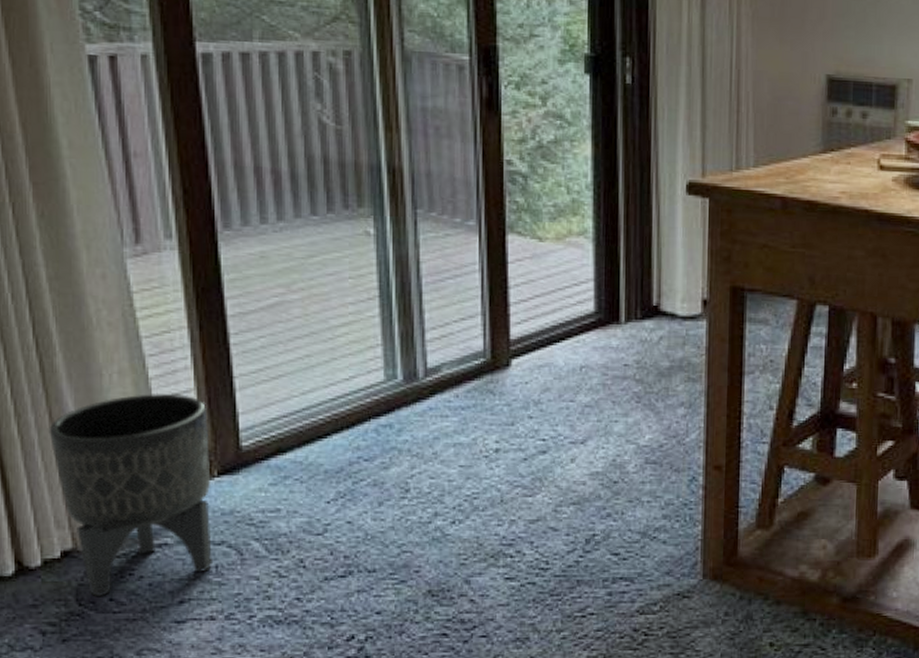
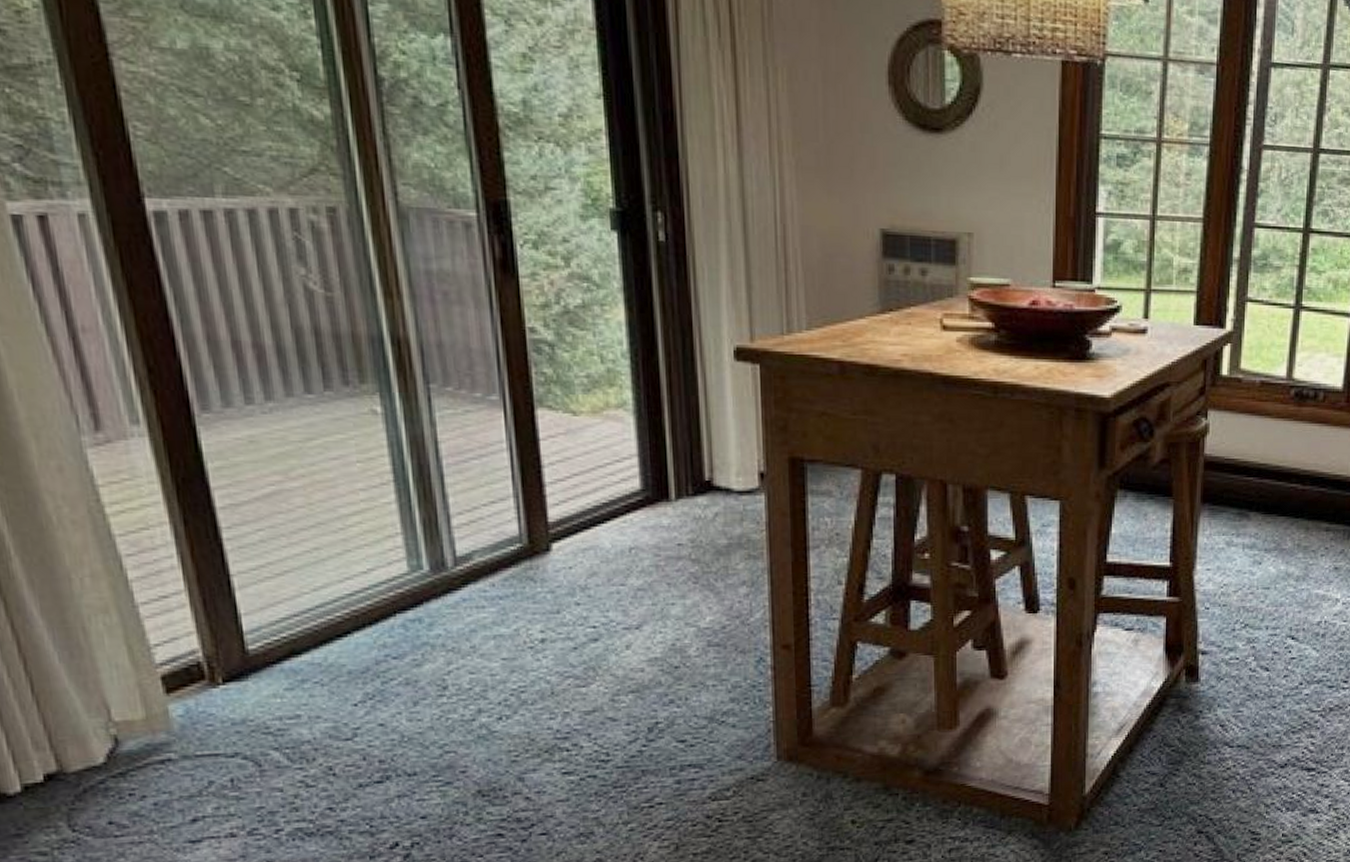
planter: present [48,393,214,597] -> none [12,596,228,821]

